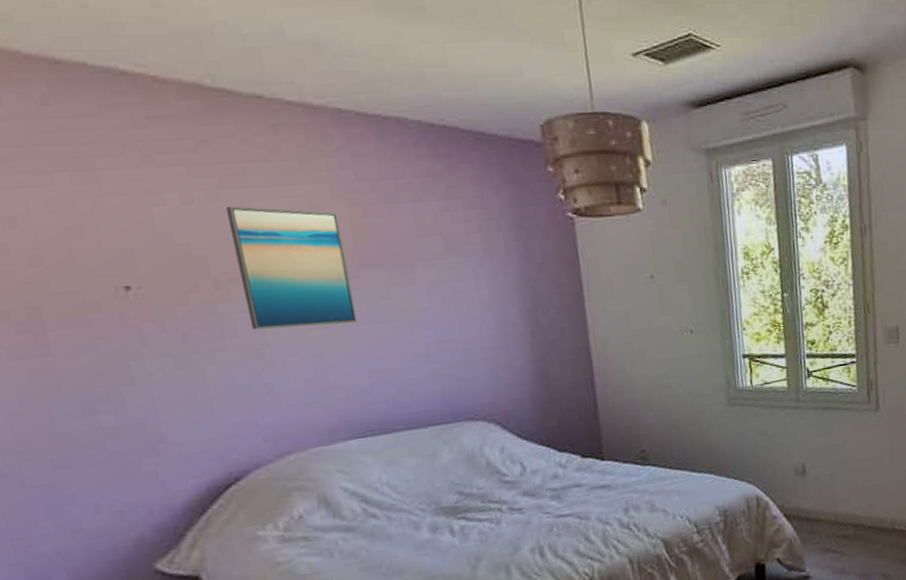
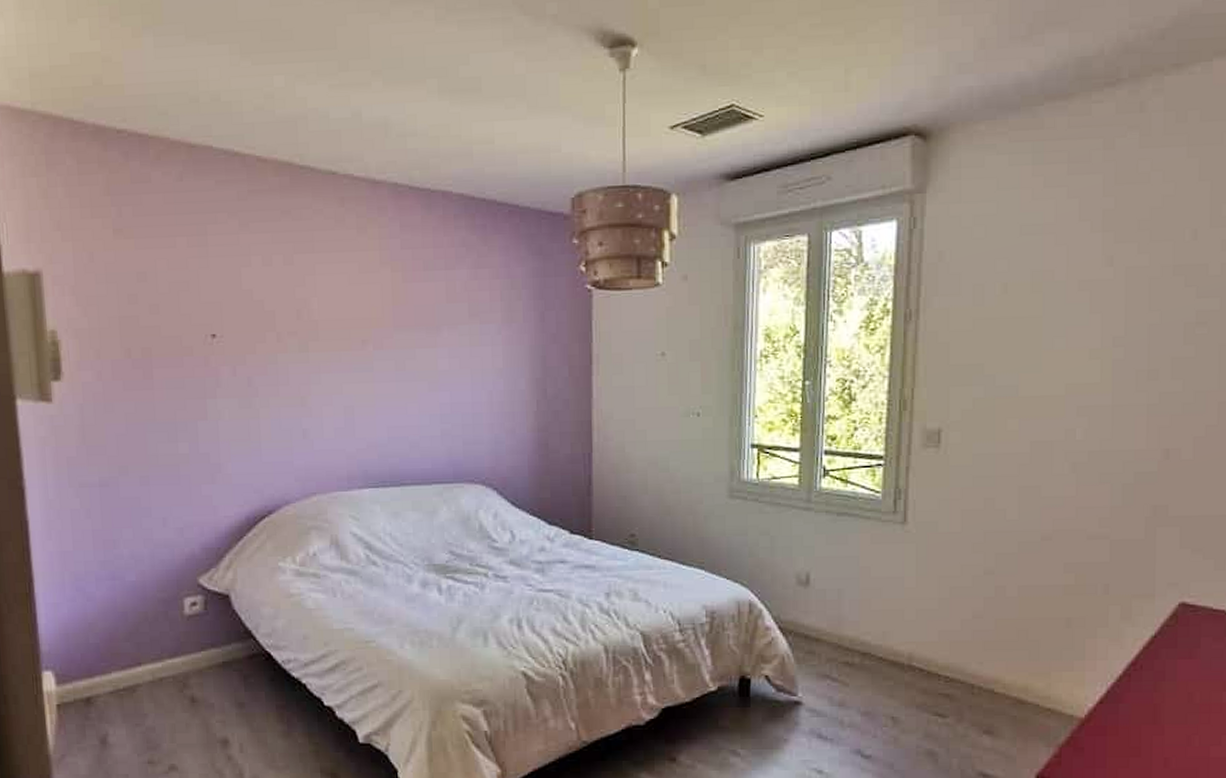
wall art: present [226,205,357,330] -> none [295,268,385,380]

